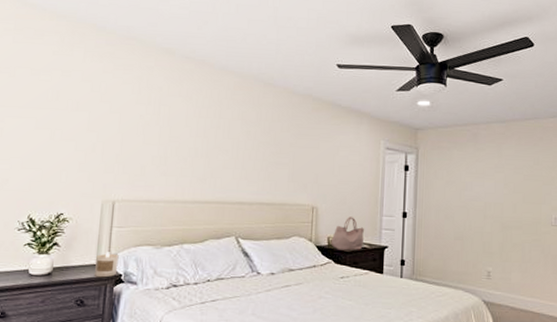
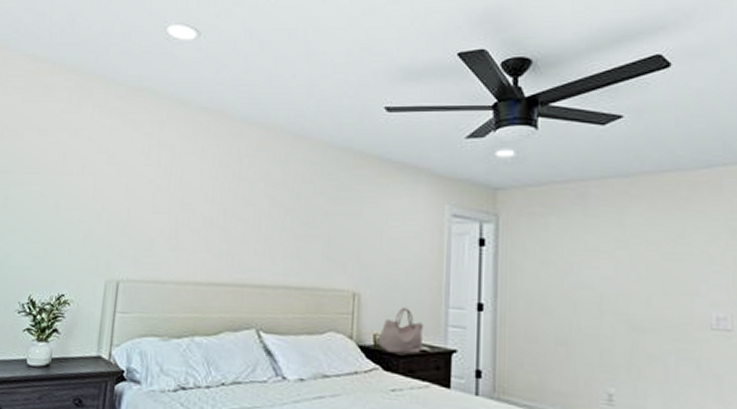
candle: present [95,252,119,278] -> none [95,342,122,374]

